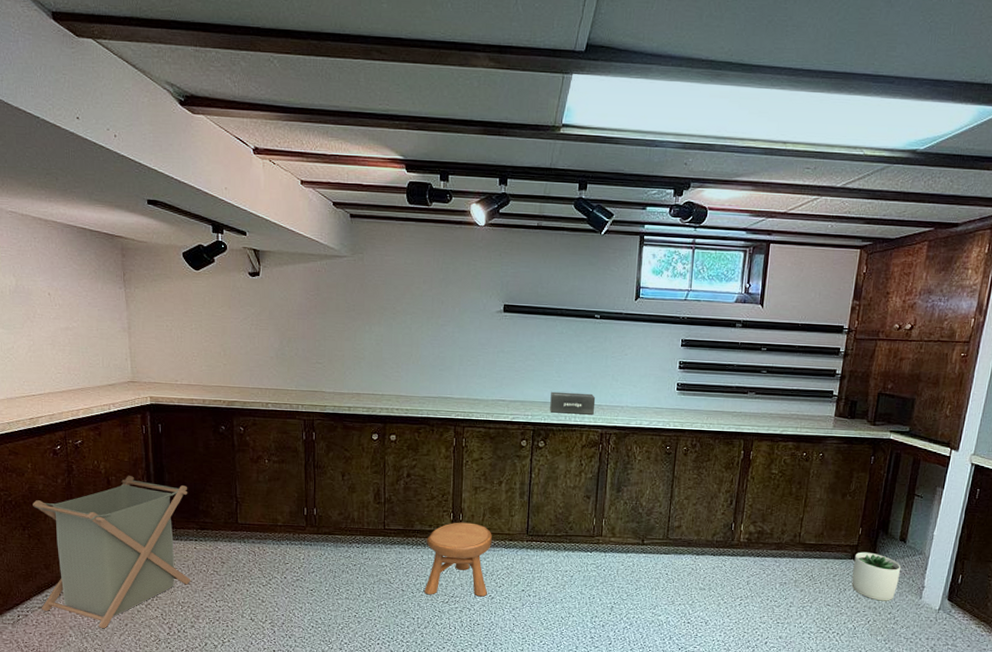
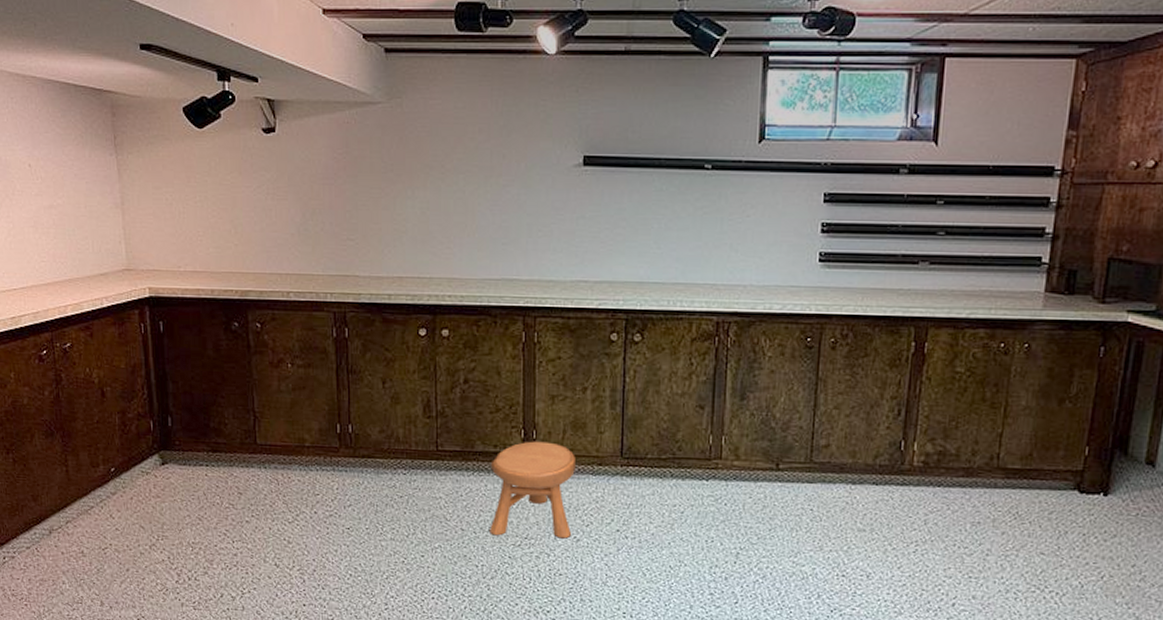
laundry basket: present [33,476,191,628] -> none [17,386,203,574]
box: present [550,391,596,415] -> none [648,268,709,298]
planter: present [851,552,901,601] -> none [1075,479,1149,549]

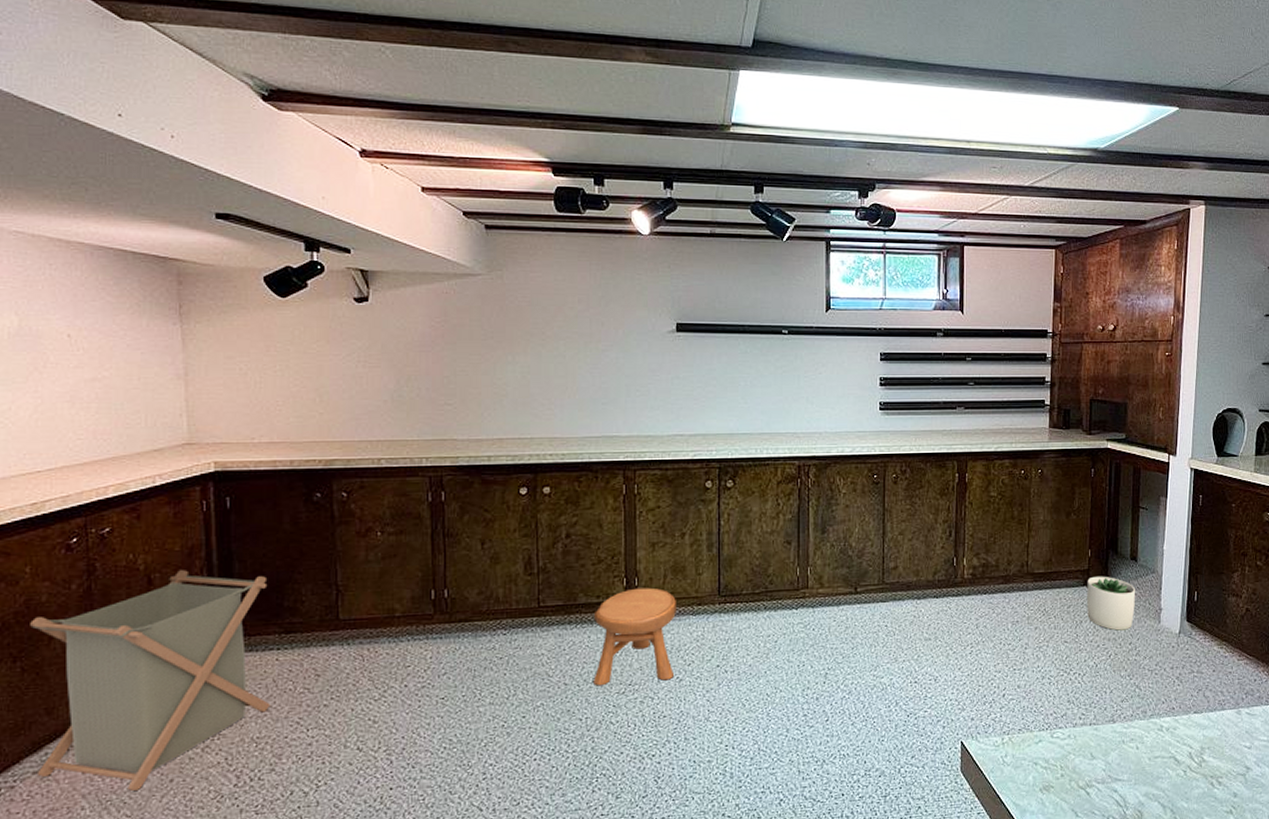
laundry basket: none [17,386,203,574] -> present [30,570,271,791]
planter: none [1075,479,1149,549] -> present [1087,576,1136,631]

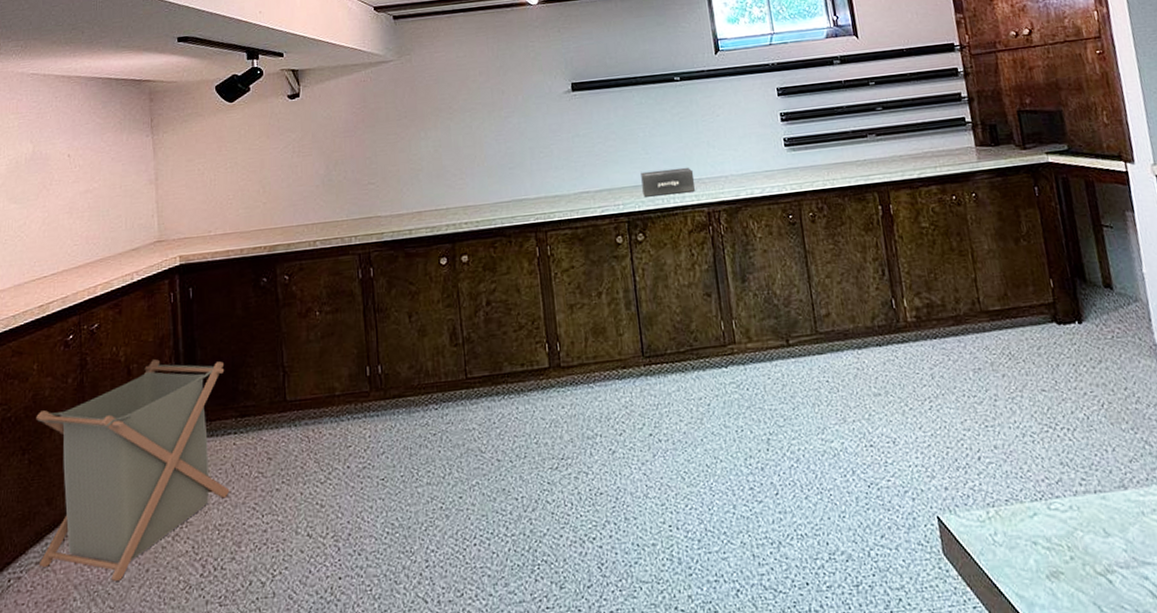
stool: present [593,587,676,686] -> none [519,352,606,462]
box: none [737,420,790,446] -> present [641,167,695,197]
planter: present [1087,576,1136,631] -> none [1055,309,1124,374]

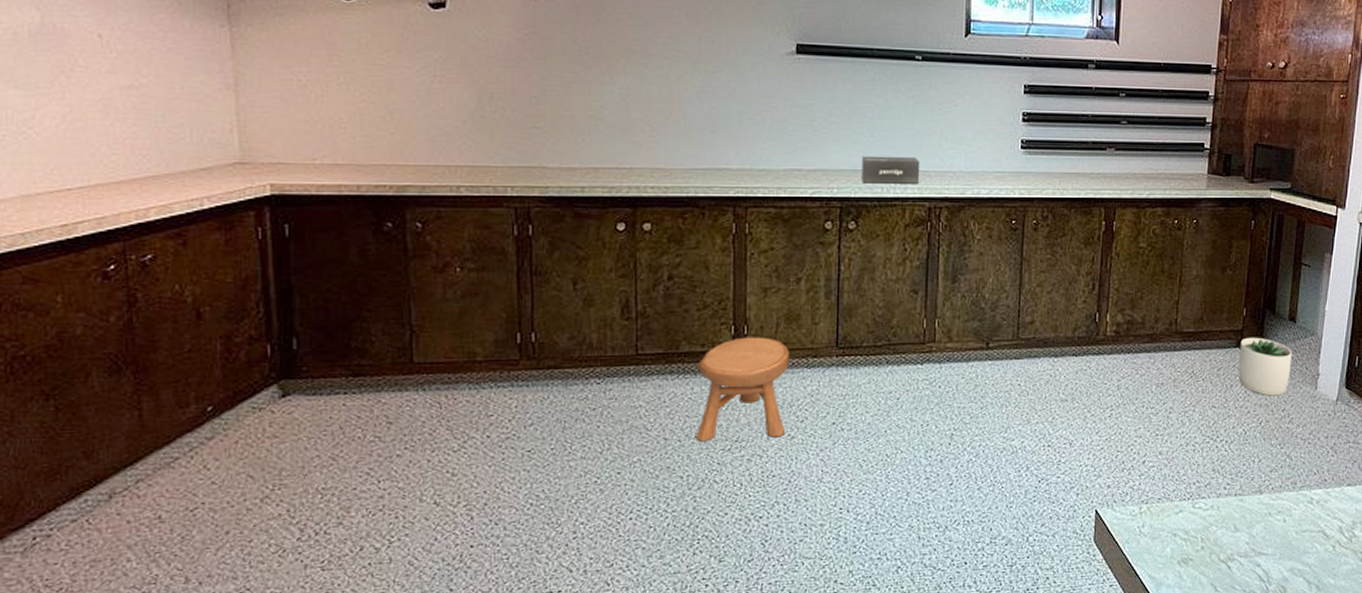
laundry basket: present [36,359,230,581] -> none [64,304,337,543]
stool: none [519,352,606,462] -> present [696,337,789,442]
planter: none [1055,309,1124,374] -> present [1238,337,1293,396]

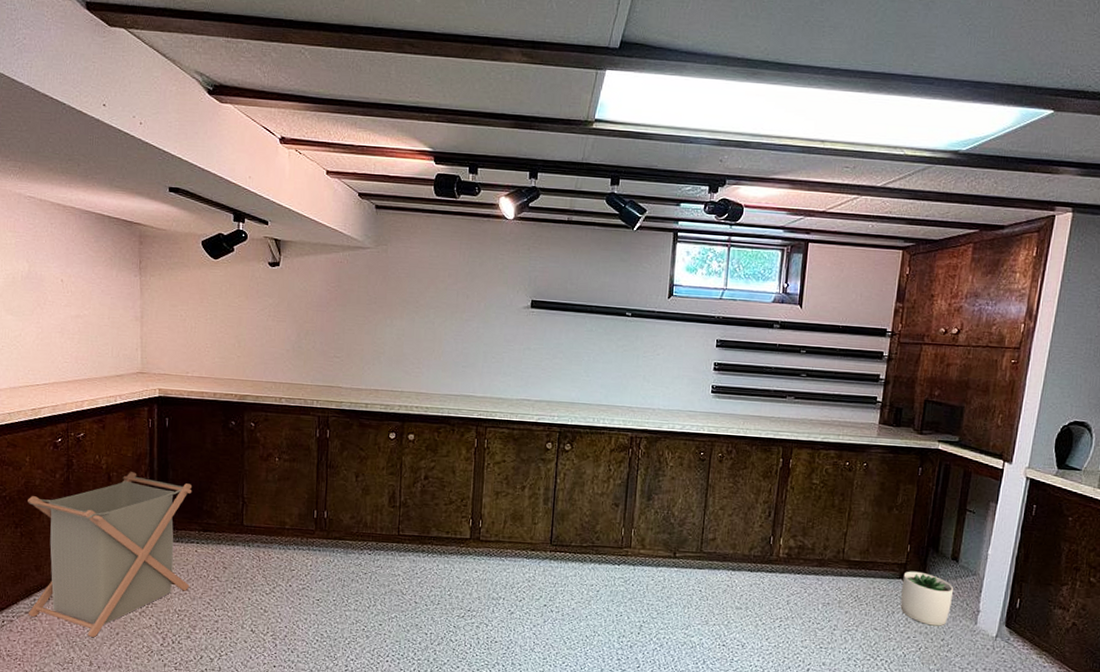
laundry basket: none [64,304,337,543] -> present [27,472,192,637]
stool: present [696,337,789,442] -> none [439,529,513,612]
box: present [862,156,921,184] -> none [577,391,626,417]

